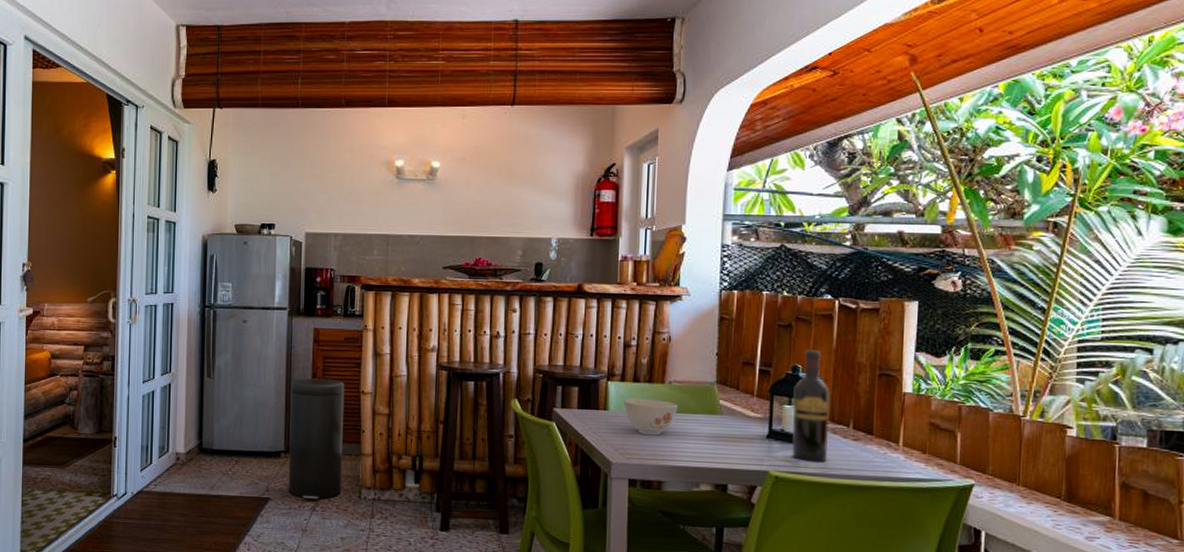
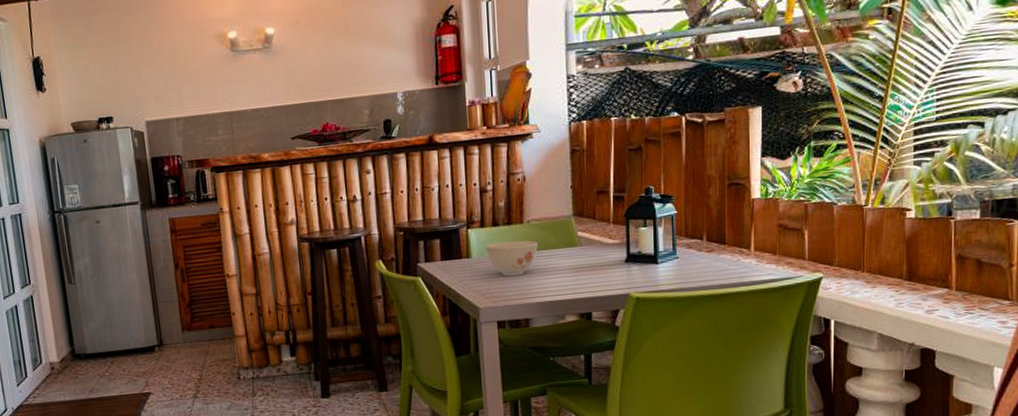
pedal bin: present [288,378,345,500] -> none [154,267,220,388]
wine bottle: present [791,350,830,462] -> none [648,169,685,279]

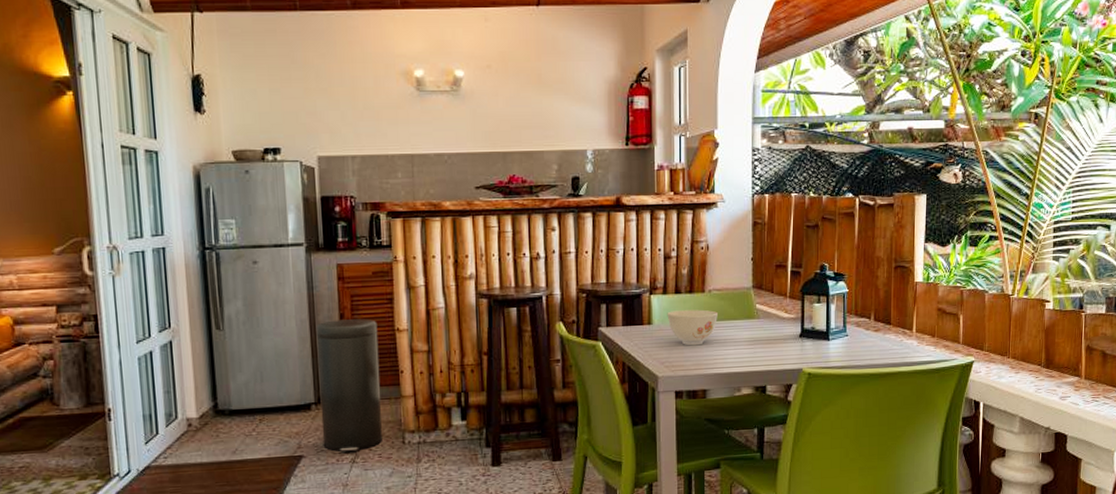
pedal bin: none [154,267,220,388] -> present [316,319,383,452]

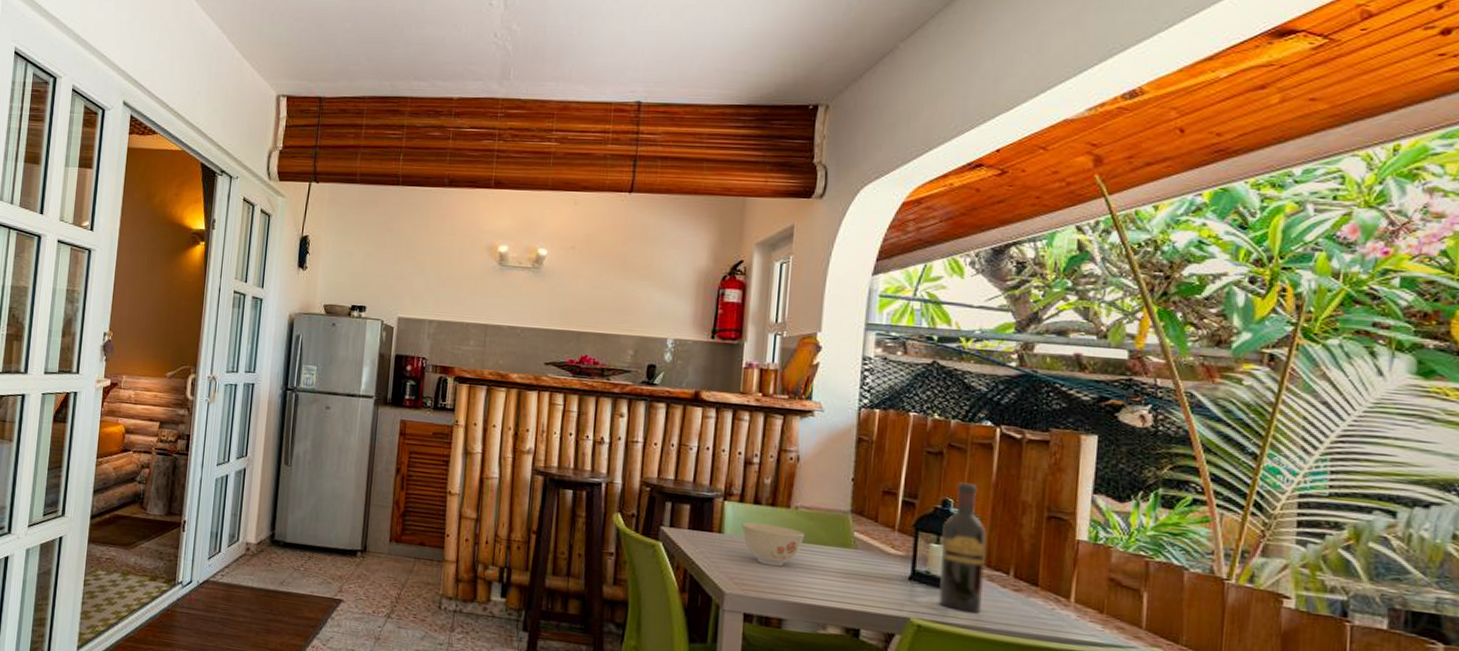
pedal bin: present [316,319,383,452] -> none [362,473,431,607]
wine bottle: none [821,248,854,356] -> present [937,482,987,613]

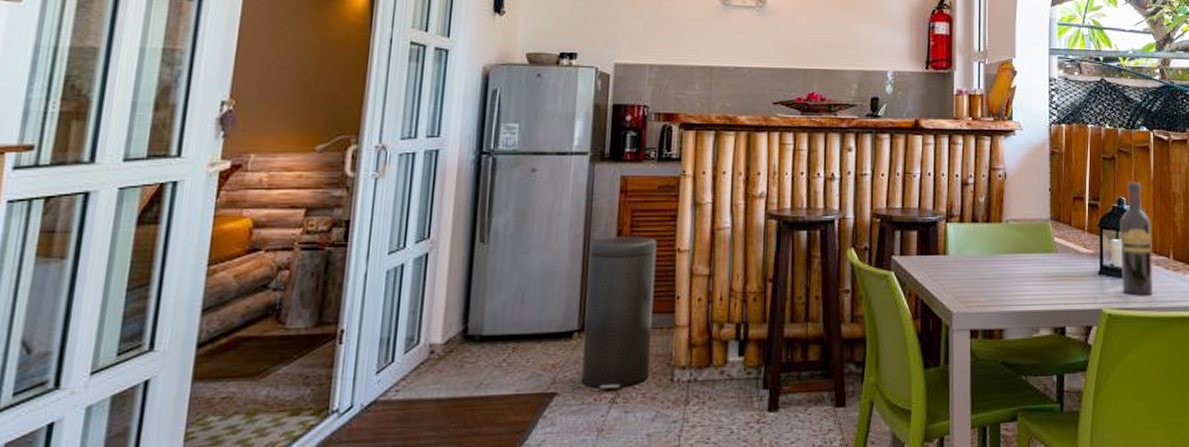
pedal bin: none [362,473,431,607] -> present [581,236,657,389]
bowl: present [741,522,804,567] -> none [963,241,1015,280]

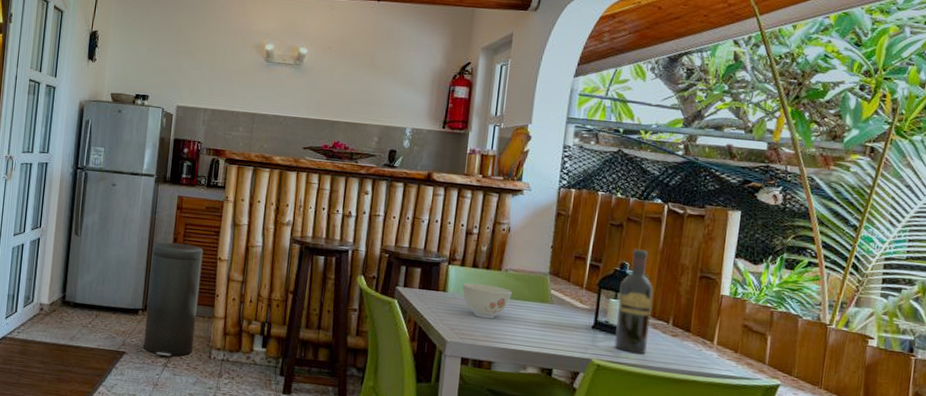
bowl: none [963,241,1015,280] -> present [462,282,512,320]

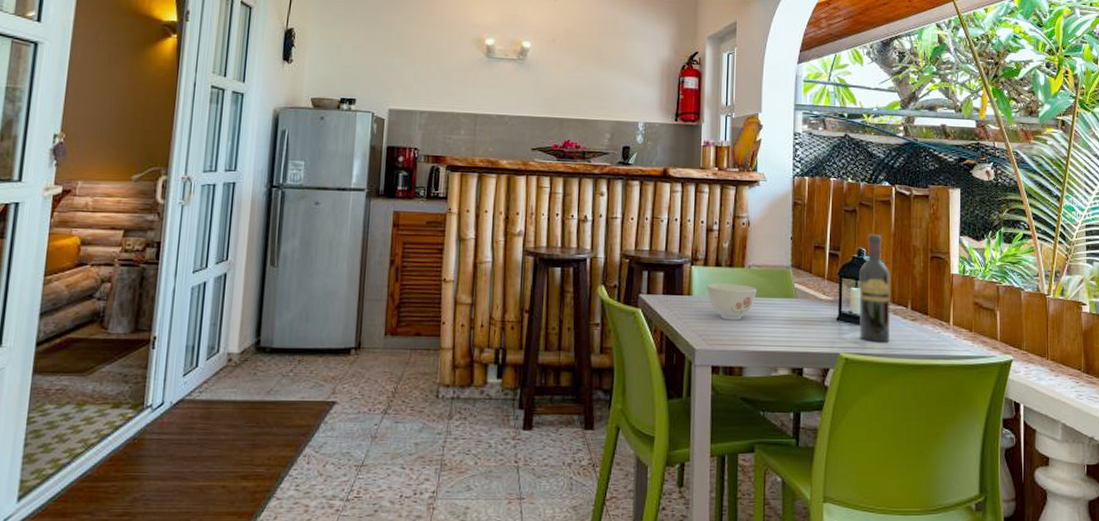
pedal bin: present [143,242,204,357] -> none [357,266,426,401]

